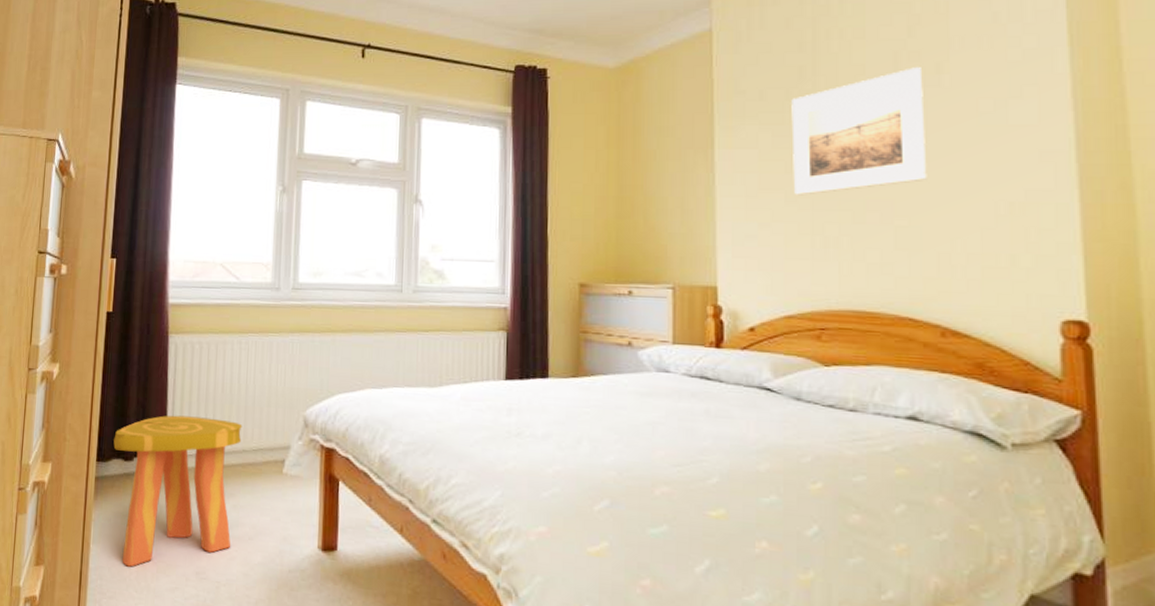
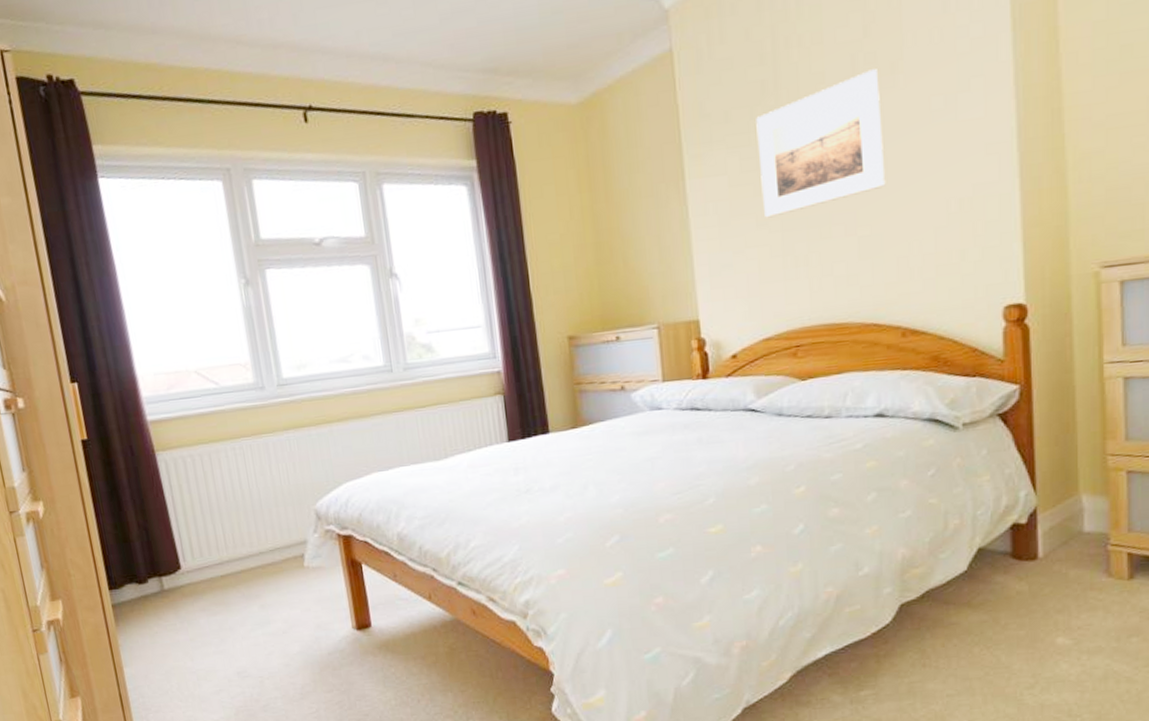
stool: present [113,415,243,567] -> none [121,527,267,681]

